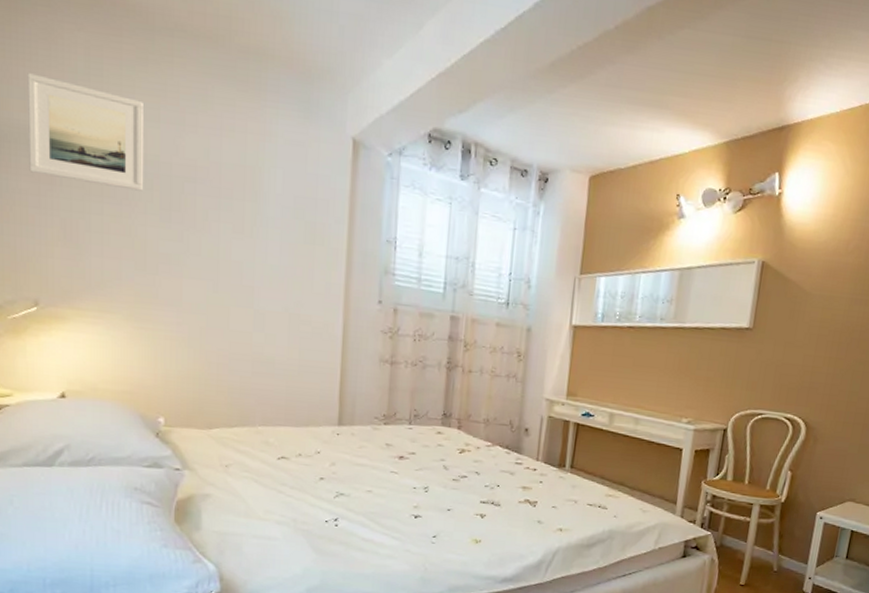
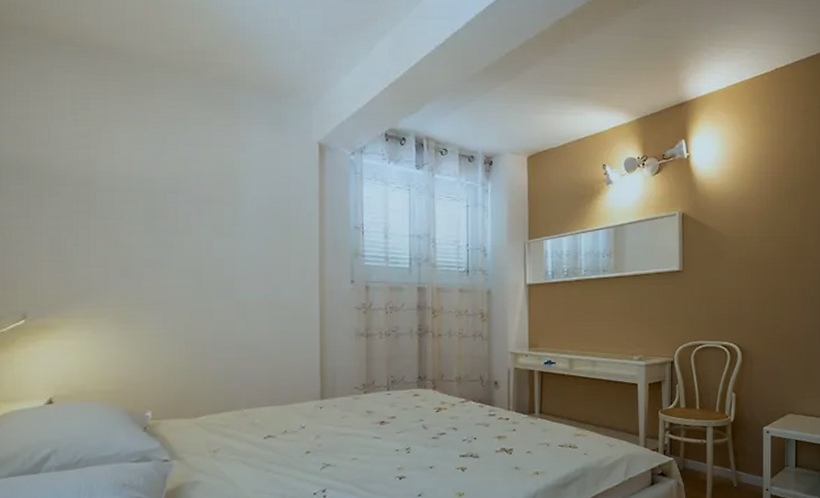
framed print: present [27,73,144,191] -> none [18,112,129,205]

